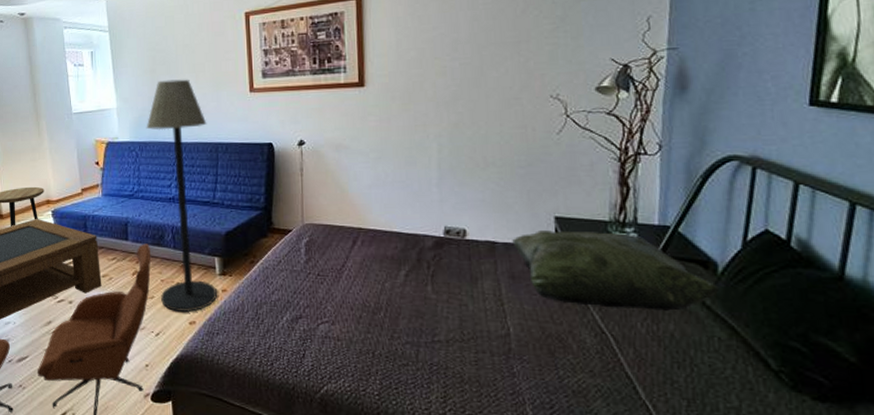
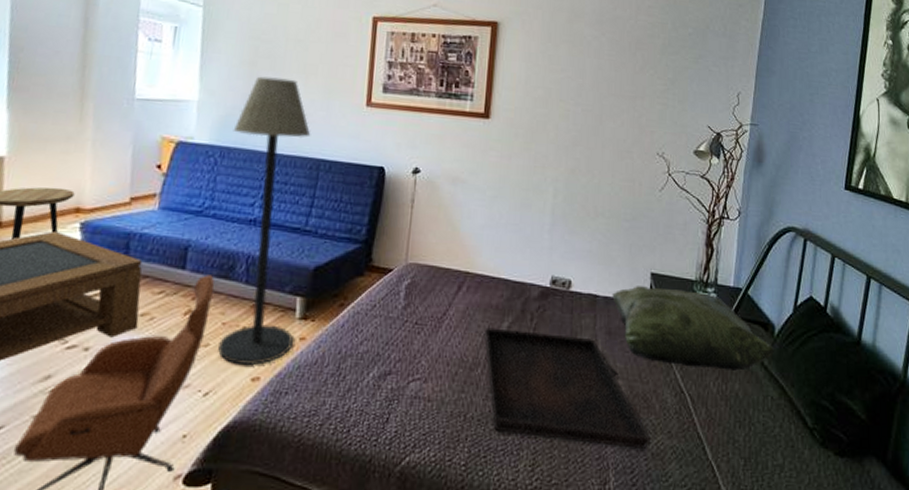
serving tray: none [382,276,571,387] -> present [483,327,651,450]

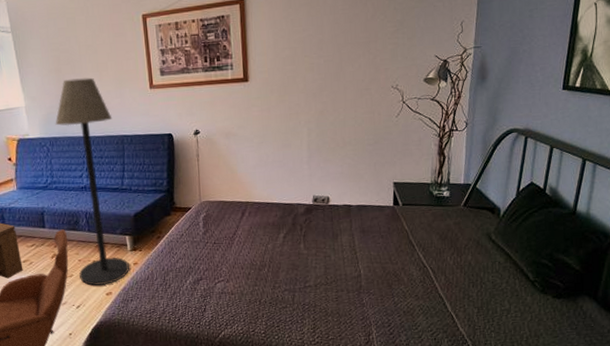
serving tray: present [483,327,651,450] -> none [266,236,403,311]
cushion: present [612,286,775,371] -> none [363,191,501,248]

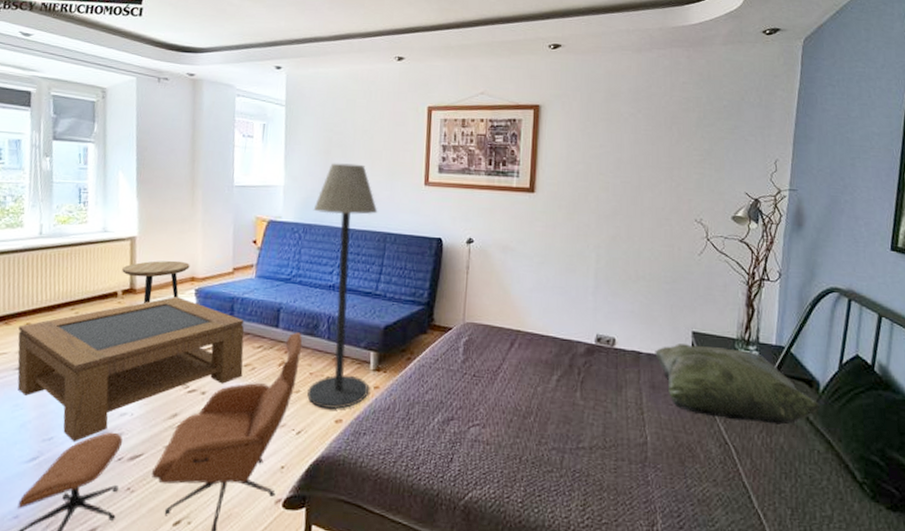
cushion: none [363,191,501,248] -> present [655,344,821,425]

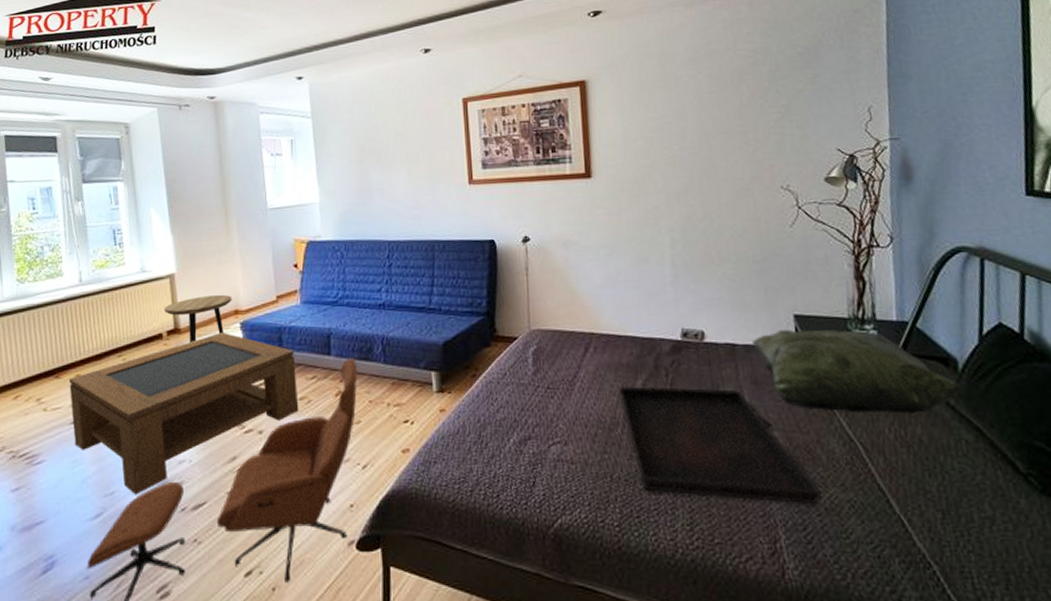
floor lamp: present [307,163,378,410] -> none [353,170,434,439]
serving tray: none [535,380,697,496] -> present [618,386,823,505]

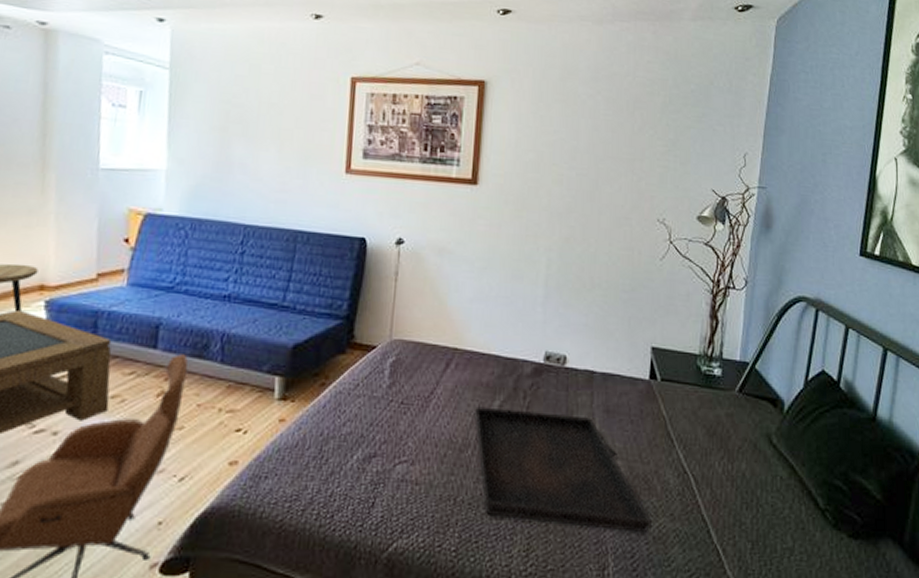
cushion: present [752,329,963,414] -> none [610,361,785,450]

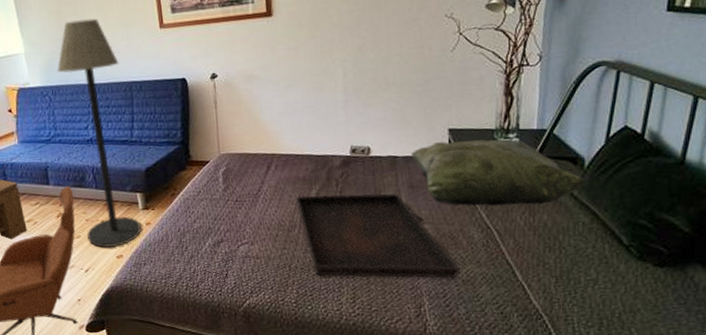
floor lamp: none [193,143,287,450] -> present [57,18,142,248]
cushion: none [610,361,785,450] -> present [411,138,586,206]

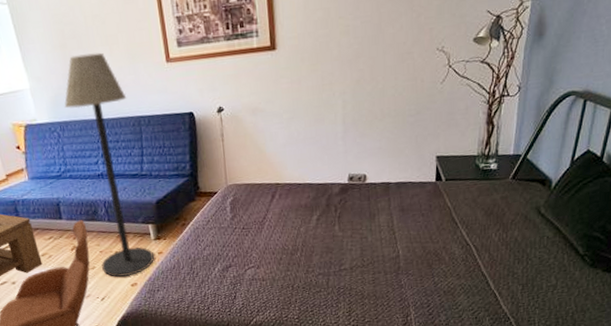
serving tray: present [295,192,461,279] -> none [298,216,443,294]
cushion: present [411,138,586,206] -> none [403,164,552,226]

